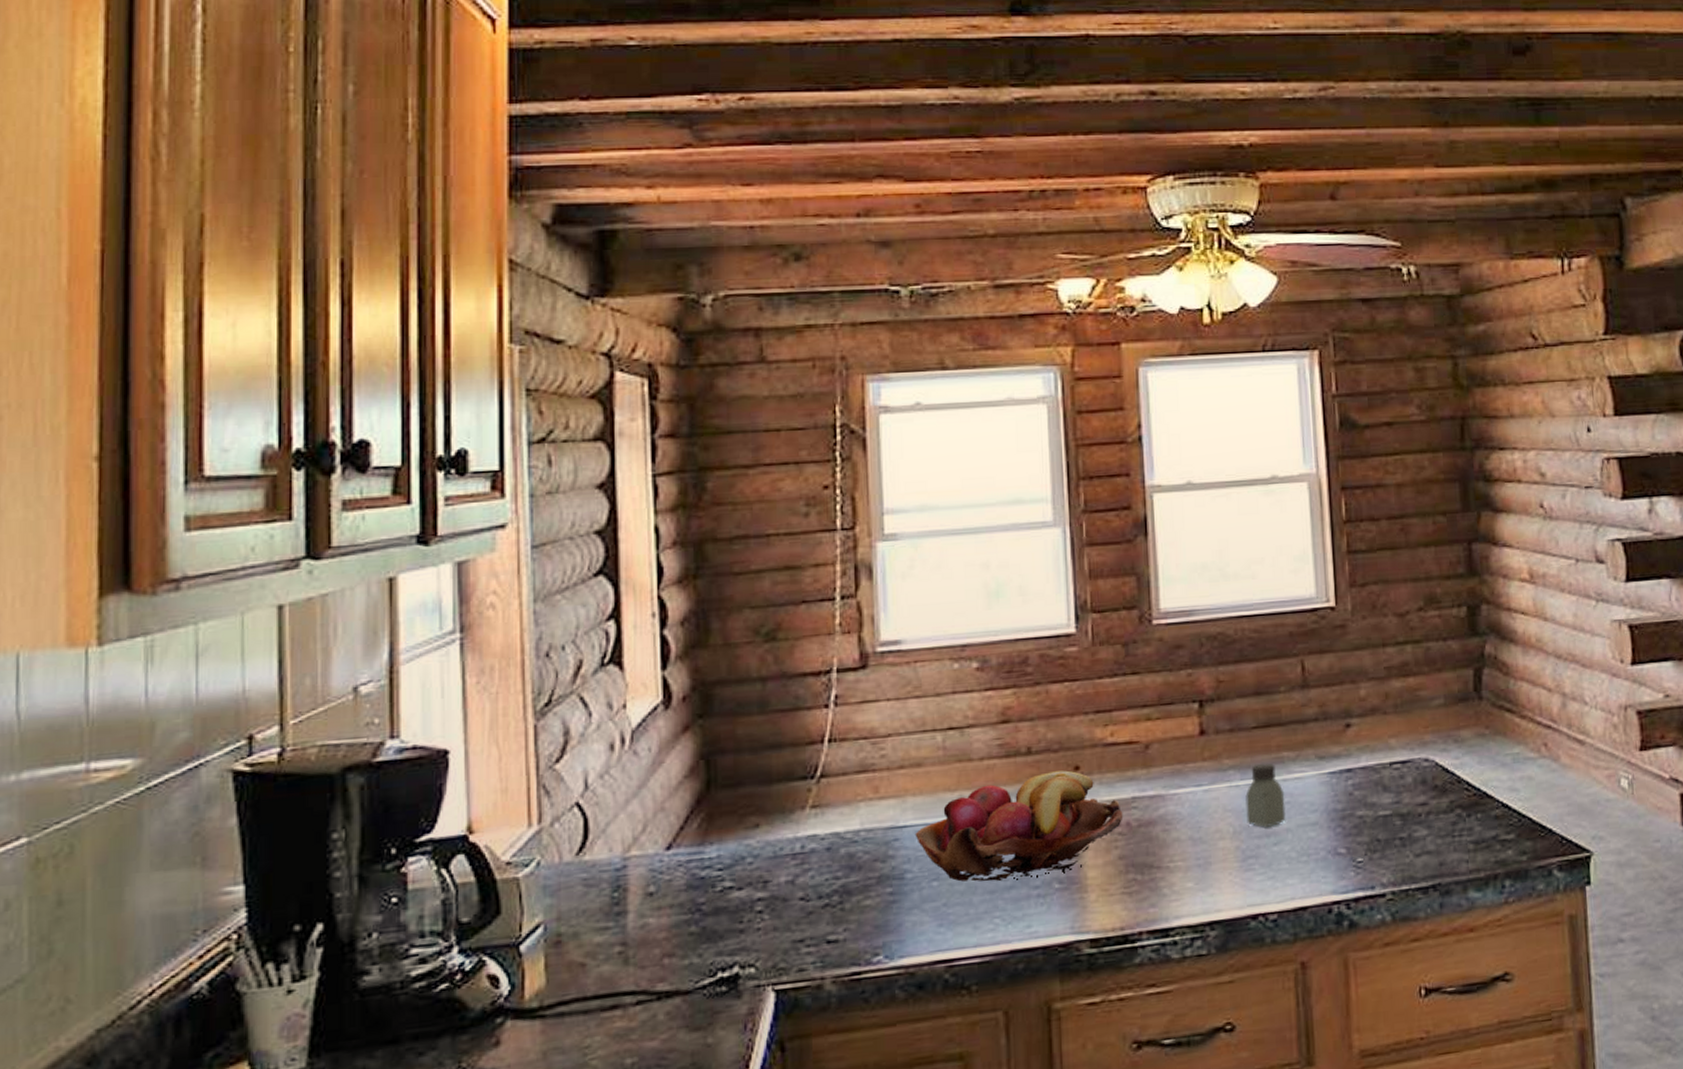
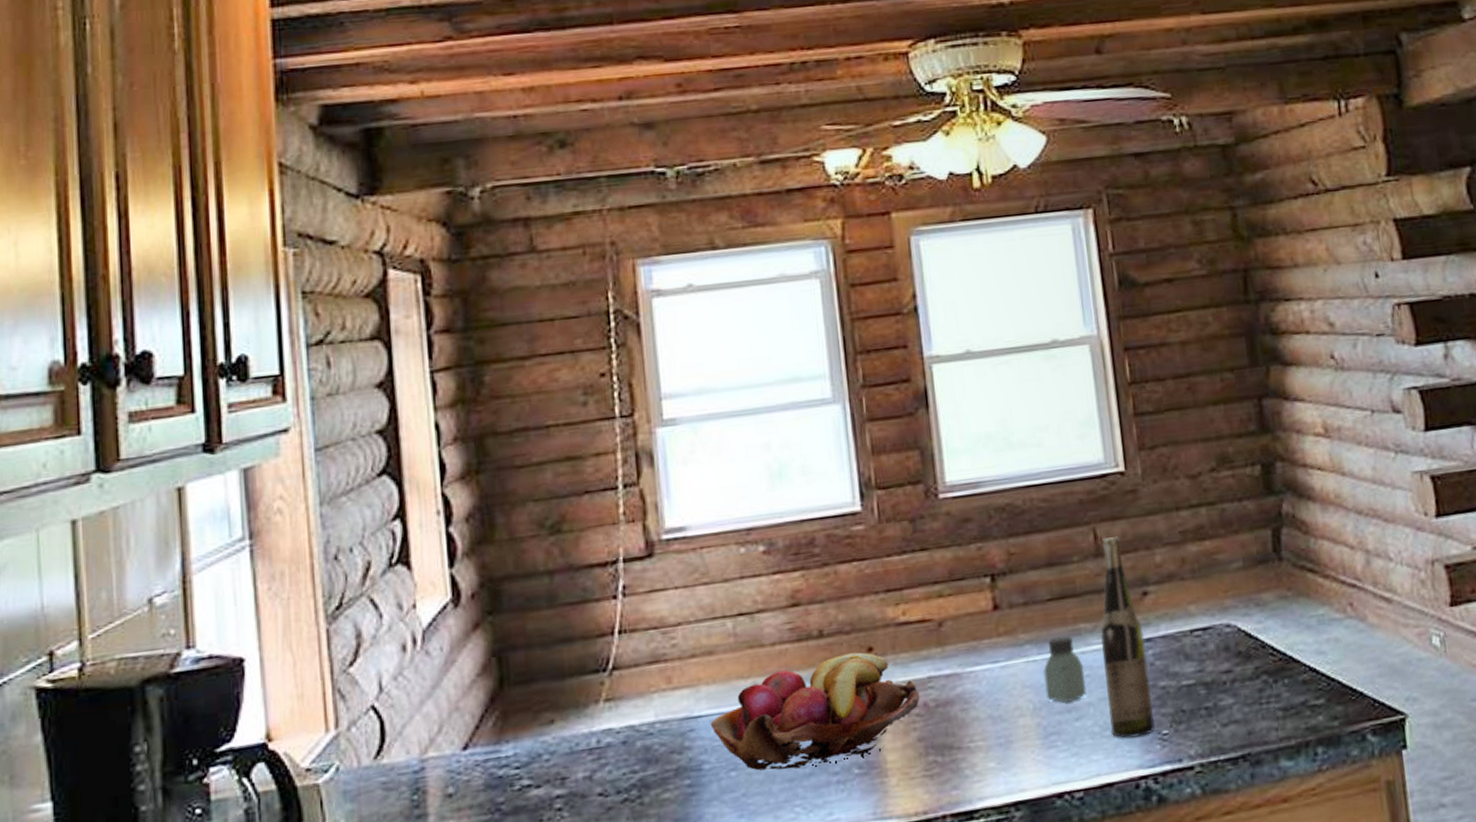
wine bottle: none [1302,669,1350,865] -> present [1100,536,1155,739]

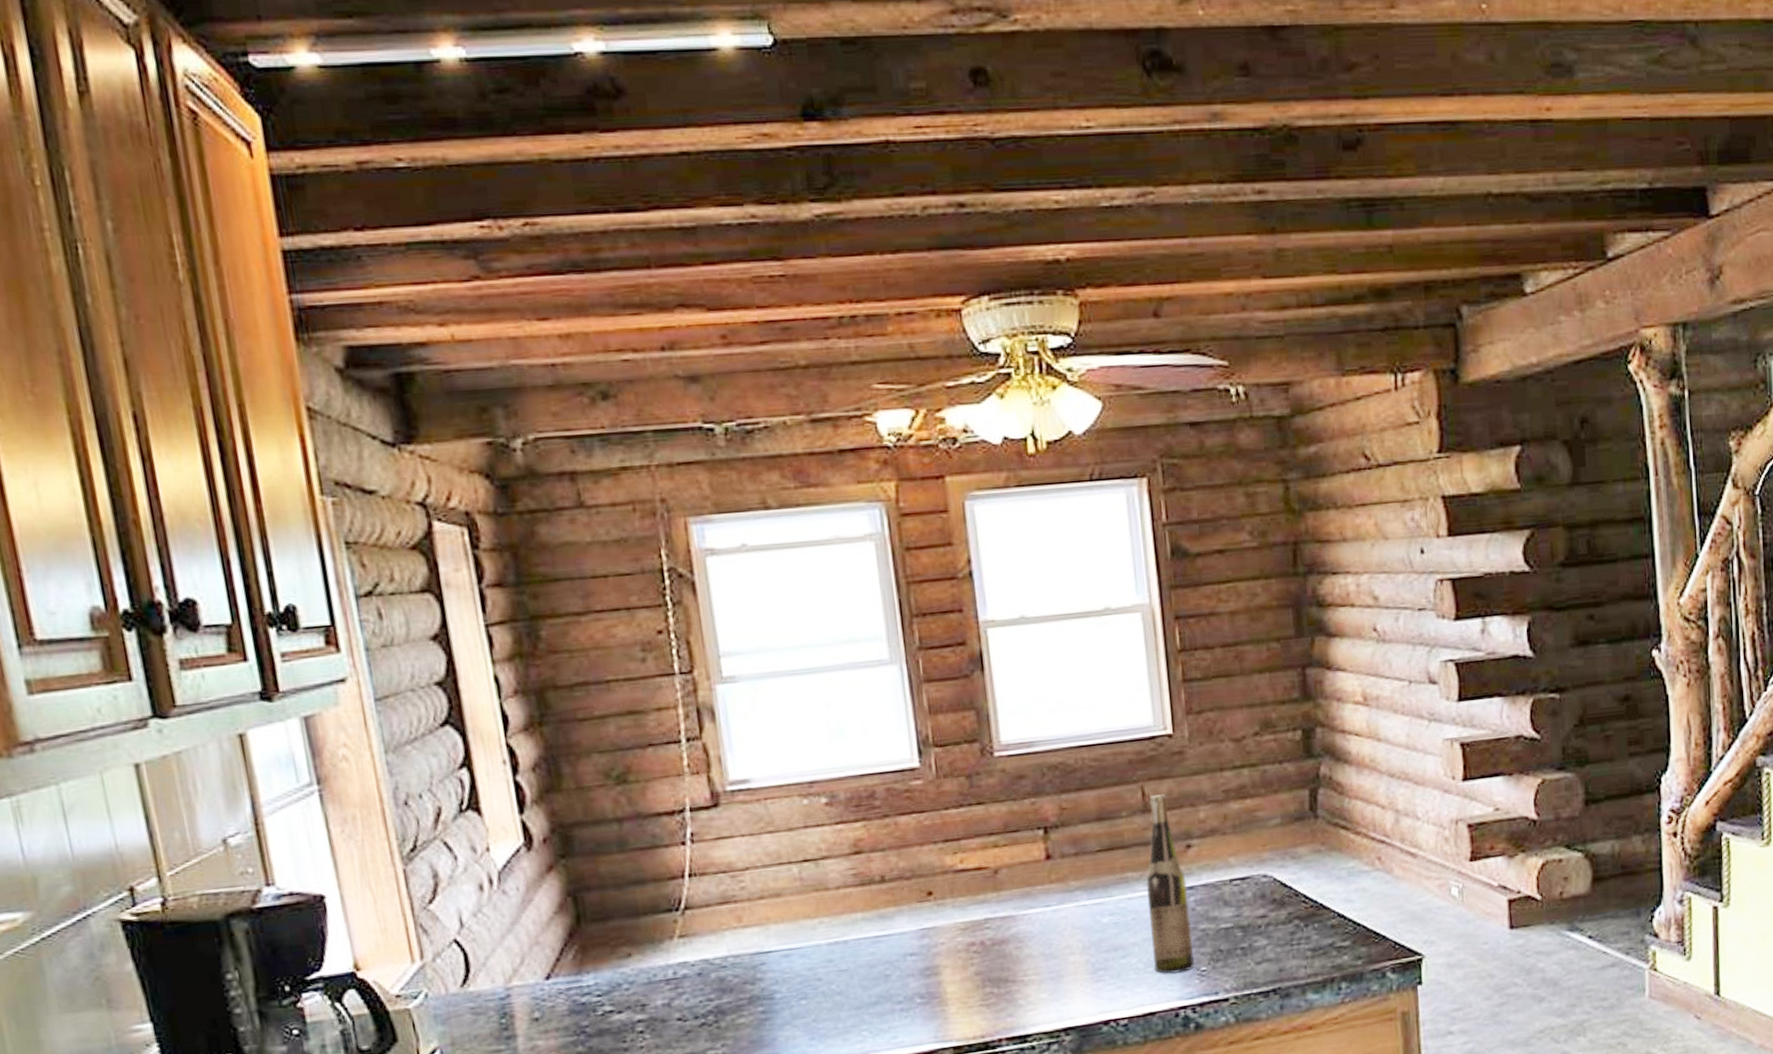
fruit basket: present [710,652,920,771] -> none [780,896,978,1000]
saltshaker: present [1043,635,1087,702] -> none [1092,883,1132,942]

